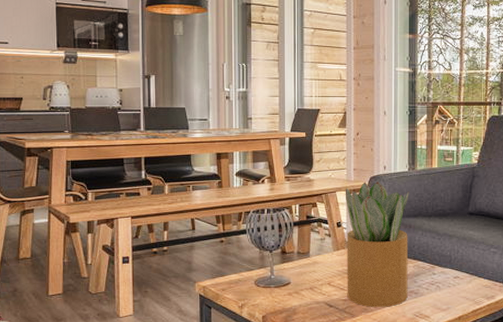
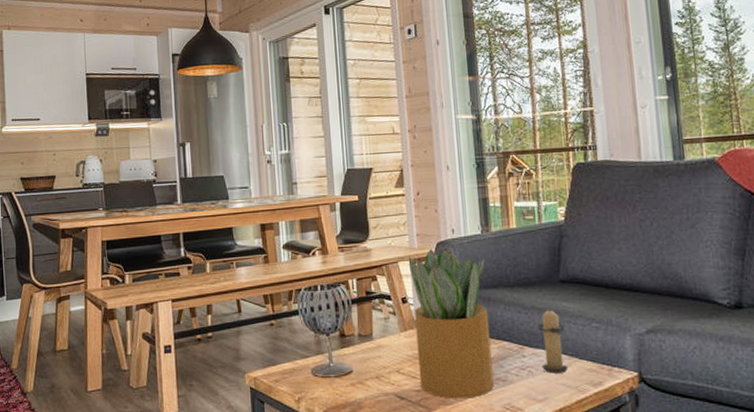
candle: none [447,233,470,288] -> present [537,306,568,374]

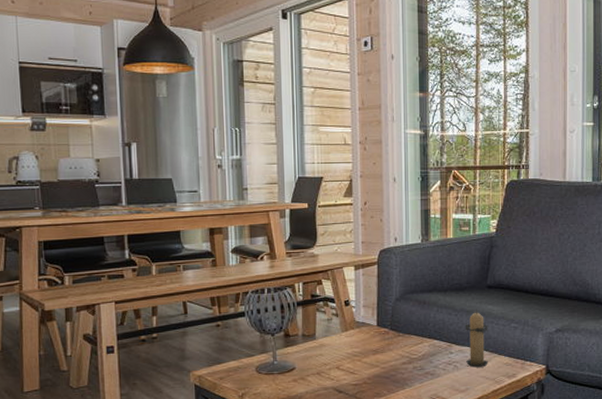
potted plant: present [408,248,494,399] -> none [352,255,423,391]

